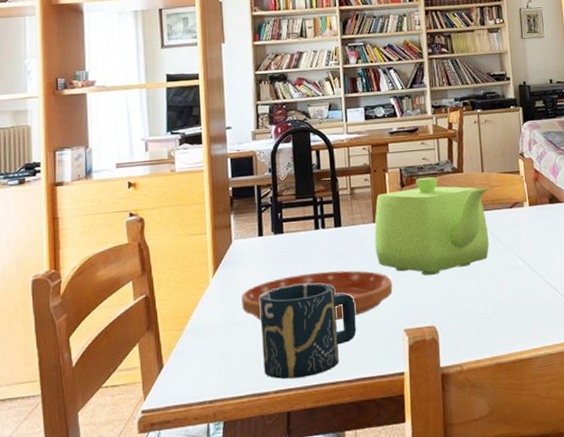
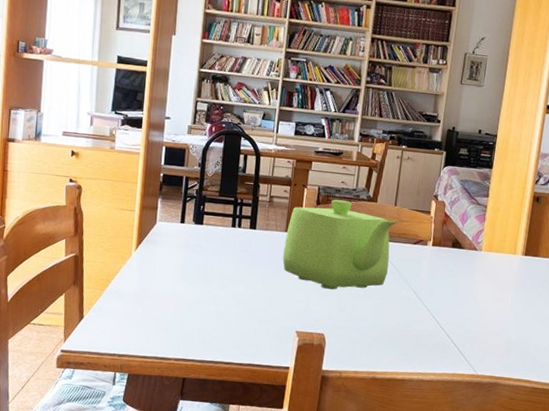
saucer: present [242,270,393,321] -> none [157,263,293,311]
cup: present [260,283,356,380] -> none [168,271,256,353]

